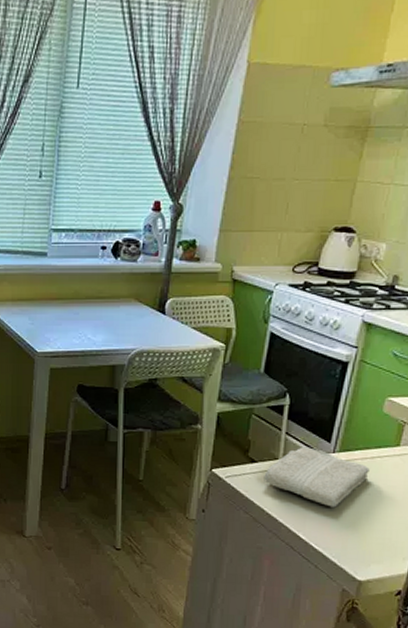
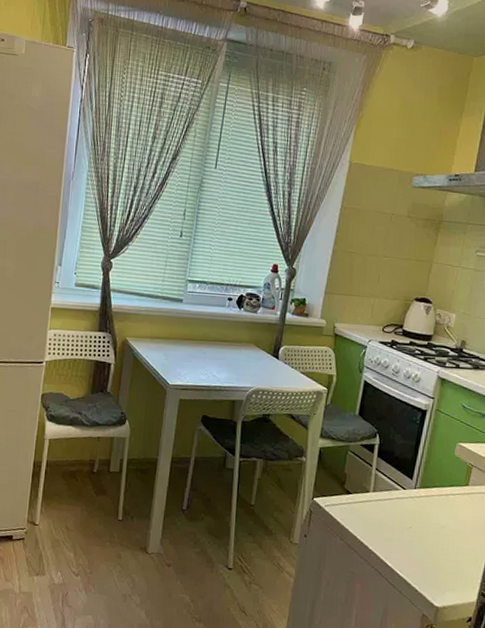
washcloth: present [264,447,370,508] -> none [357,482,444,538]

